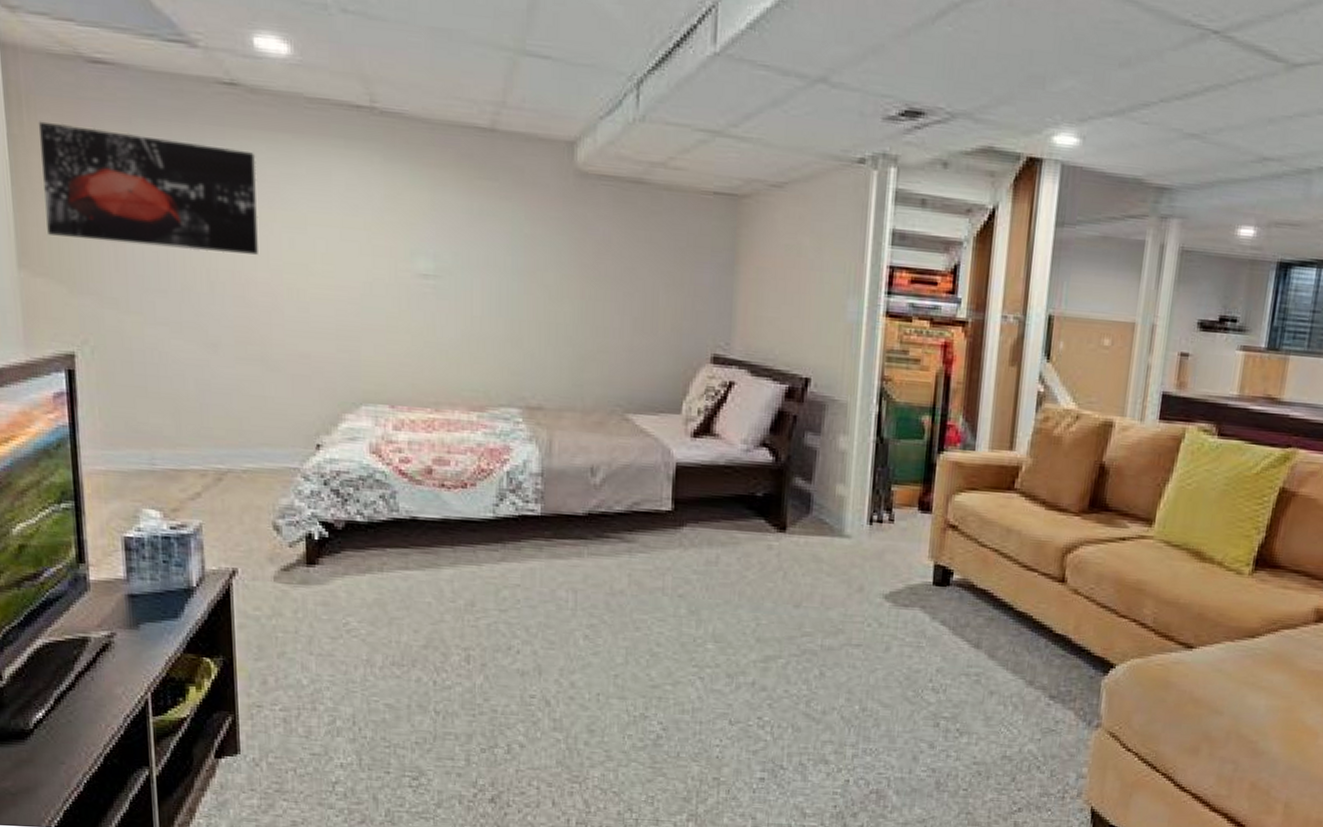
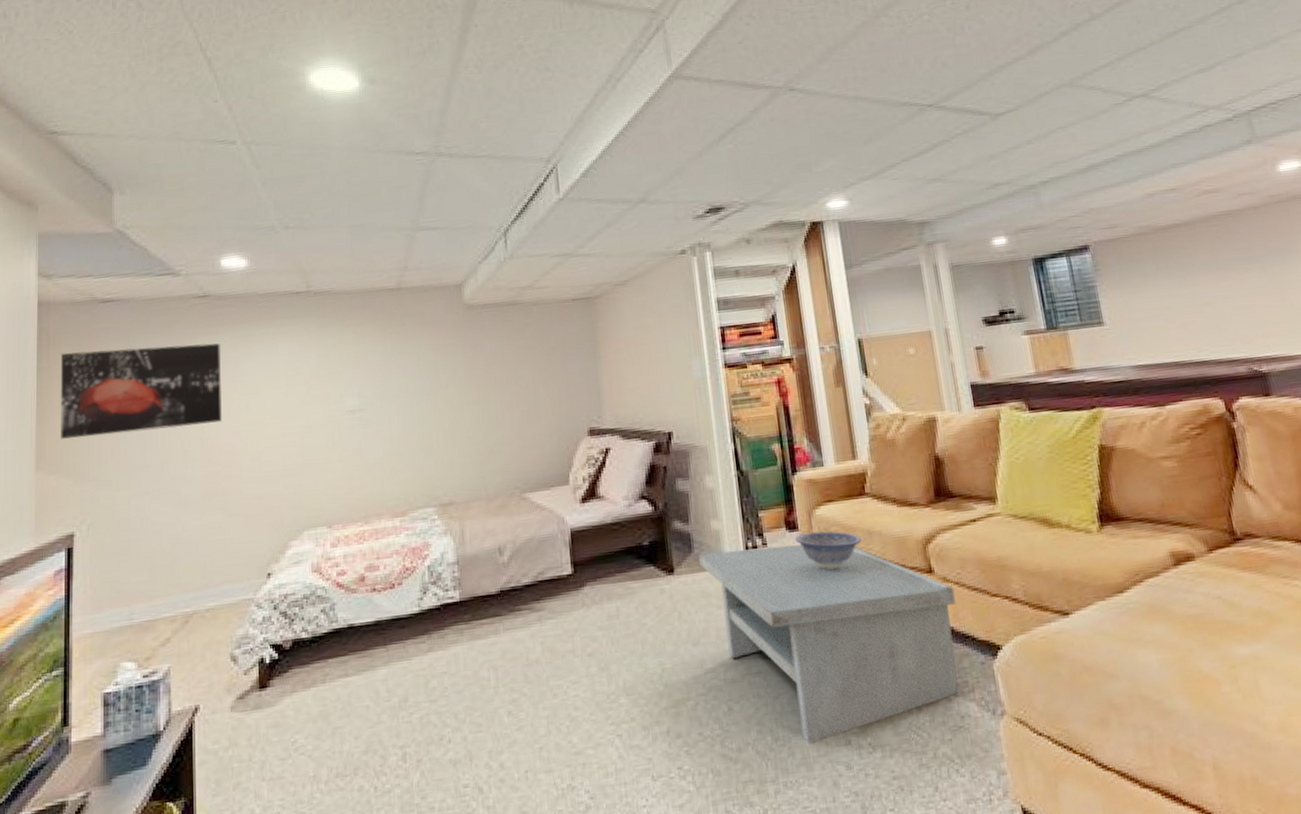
coffee table: none [816,517,1083,719] -> present [699,544,958,744]
decorative bowl: none [925,517,998,560] -> present [795,531,862,569]

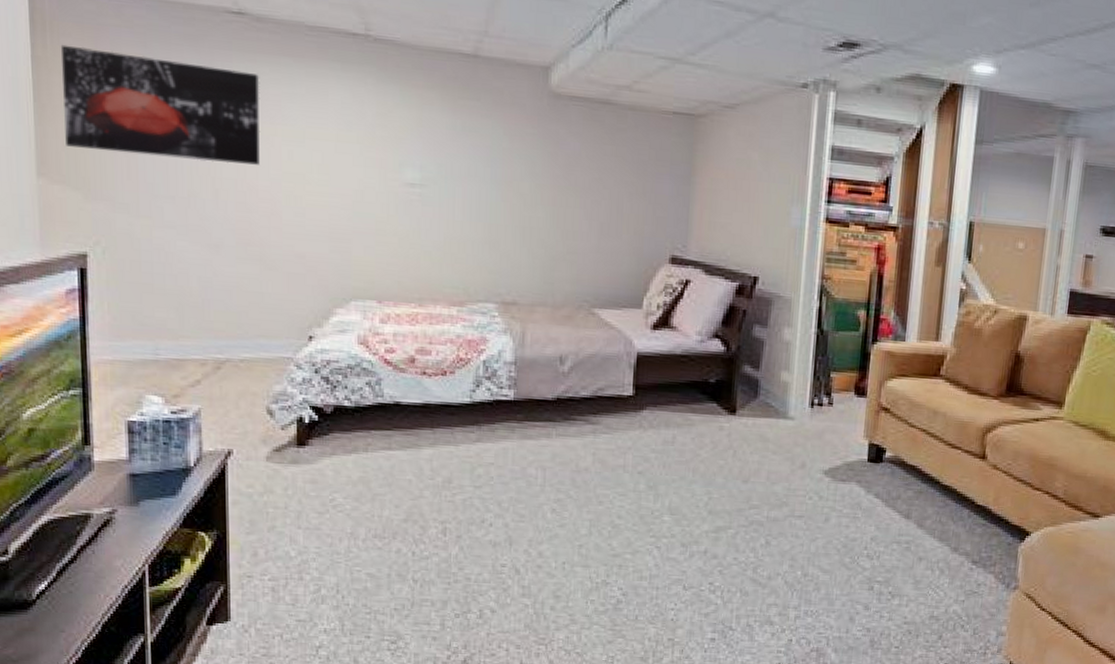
coffee table: present [699,544,958,744] -> none [763,401,1001,583]
decorative bowl: present [795,531,862,569] -> none [861,401,926,439]

